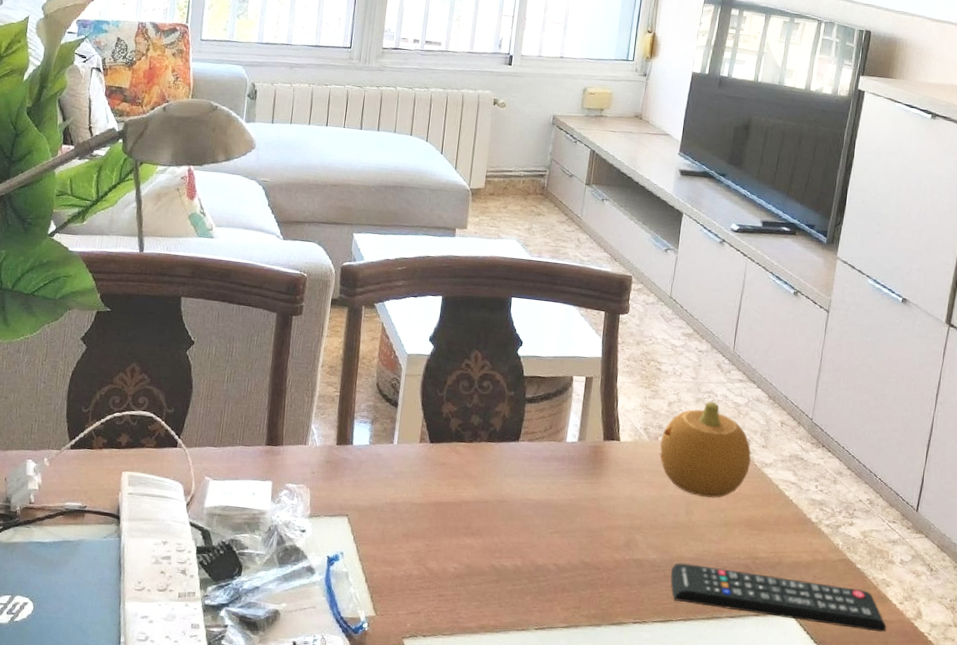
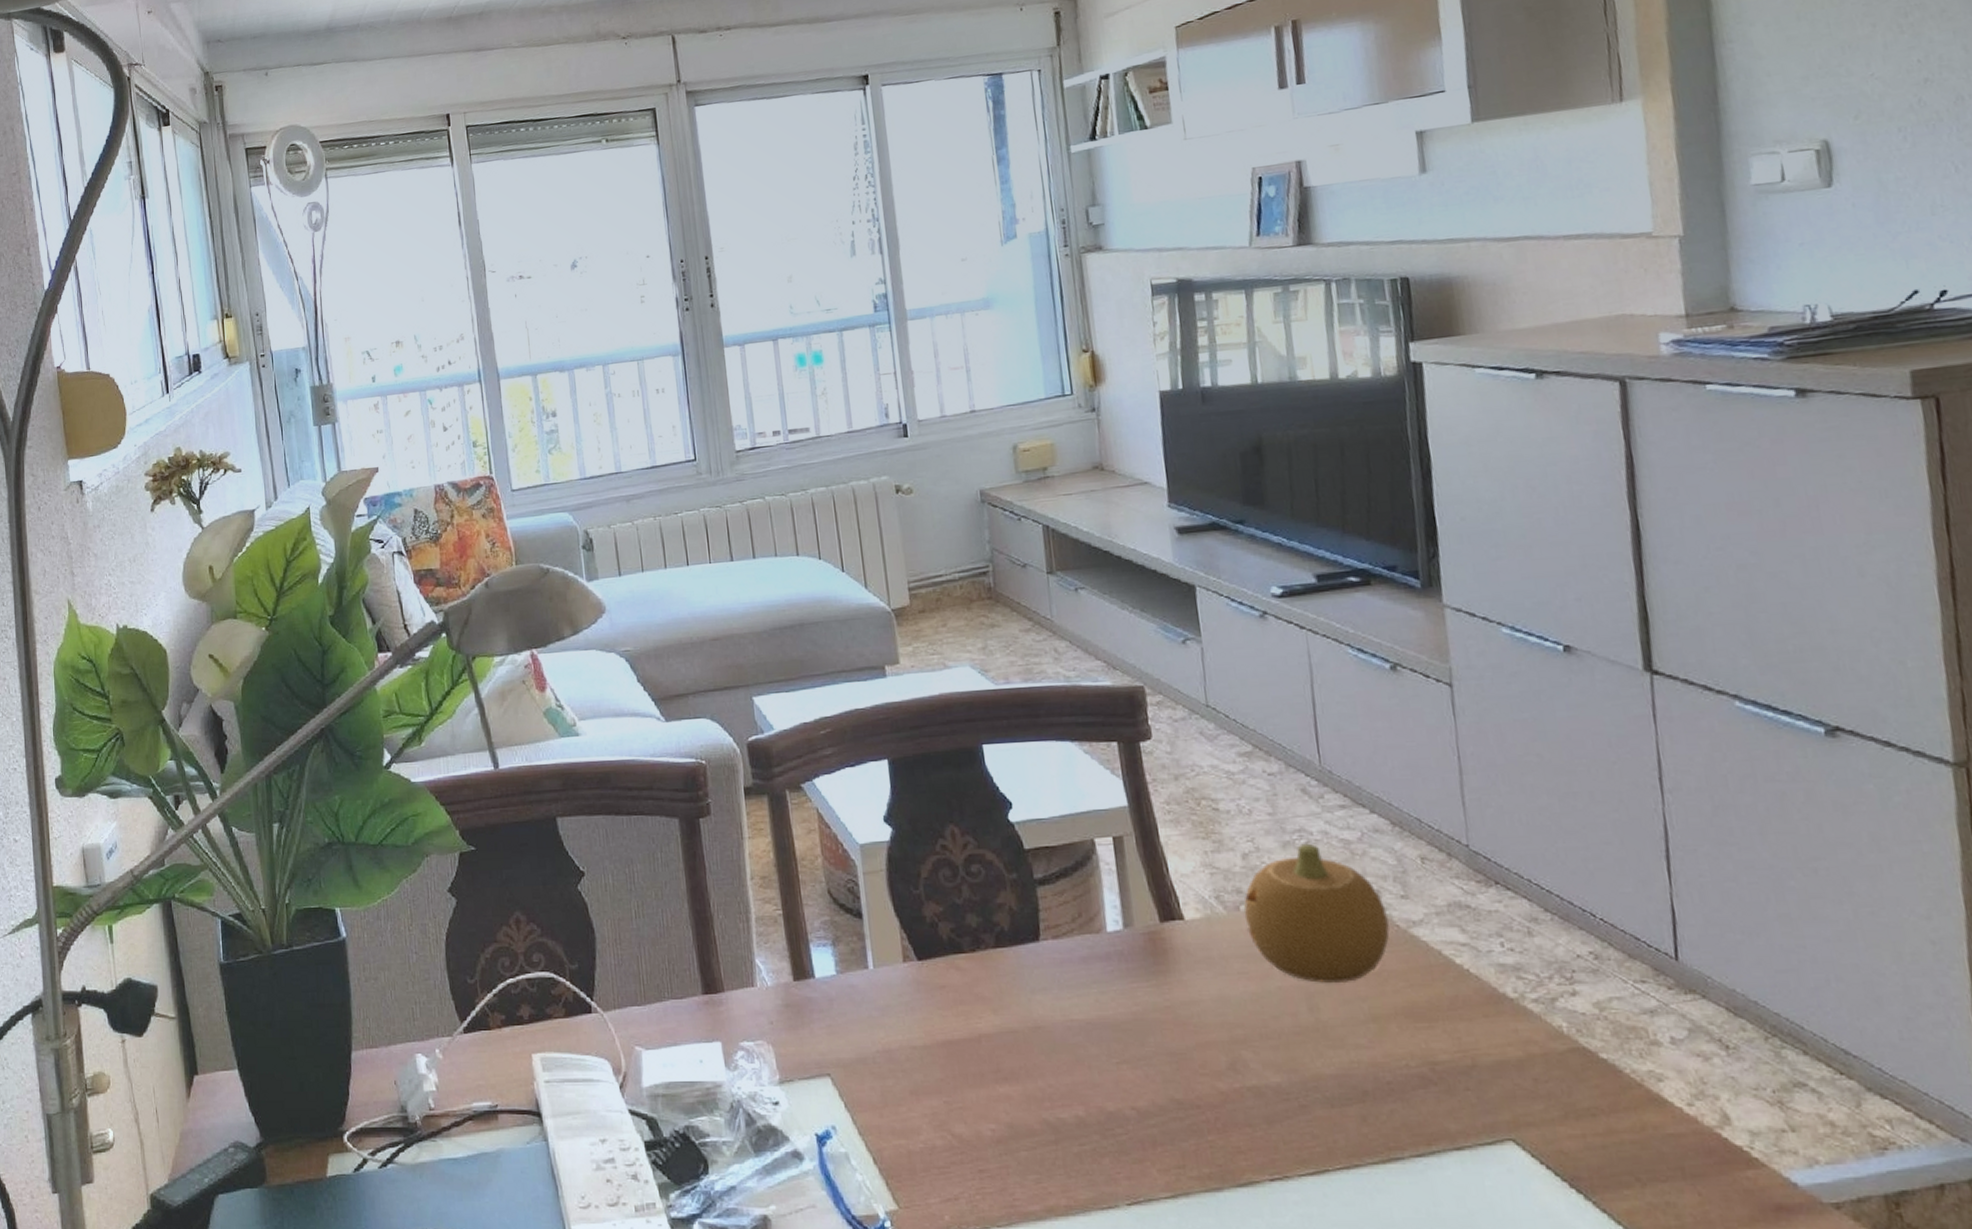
remote control: present [670,562,887,633] -> none [1308,1084,1677,1154]

